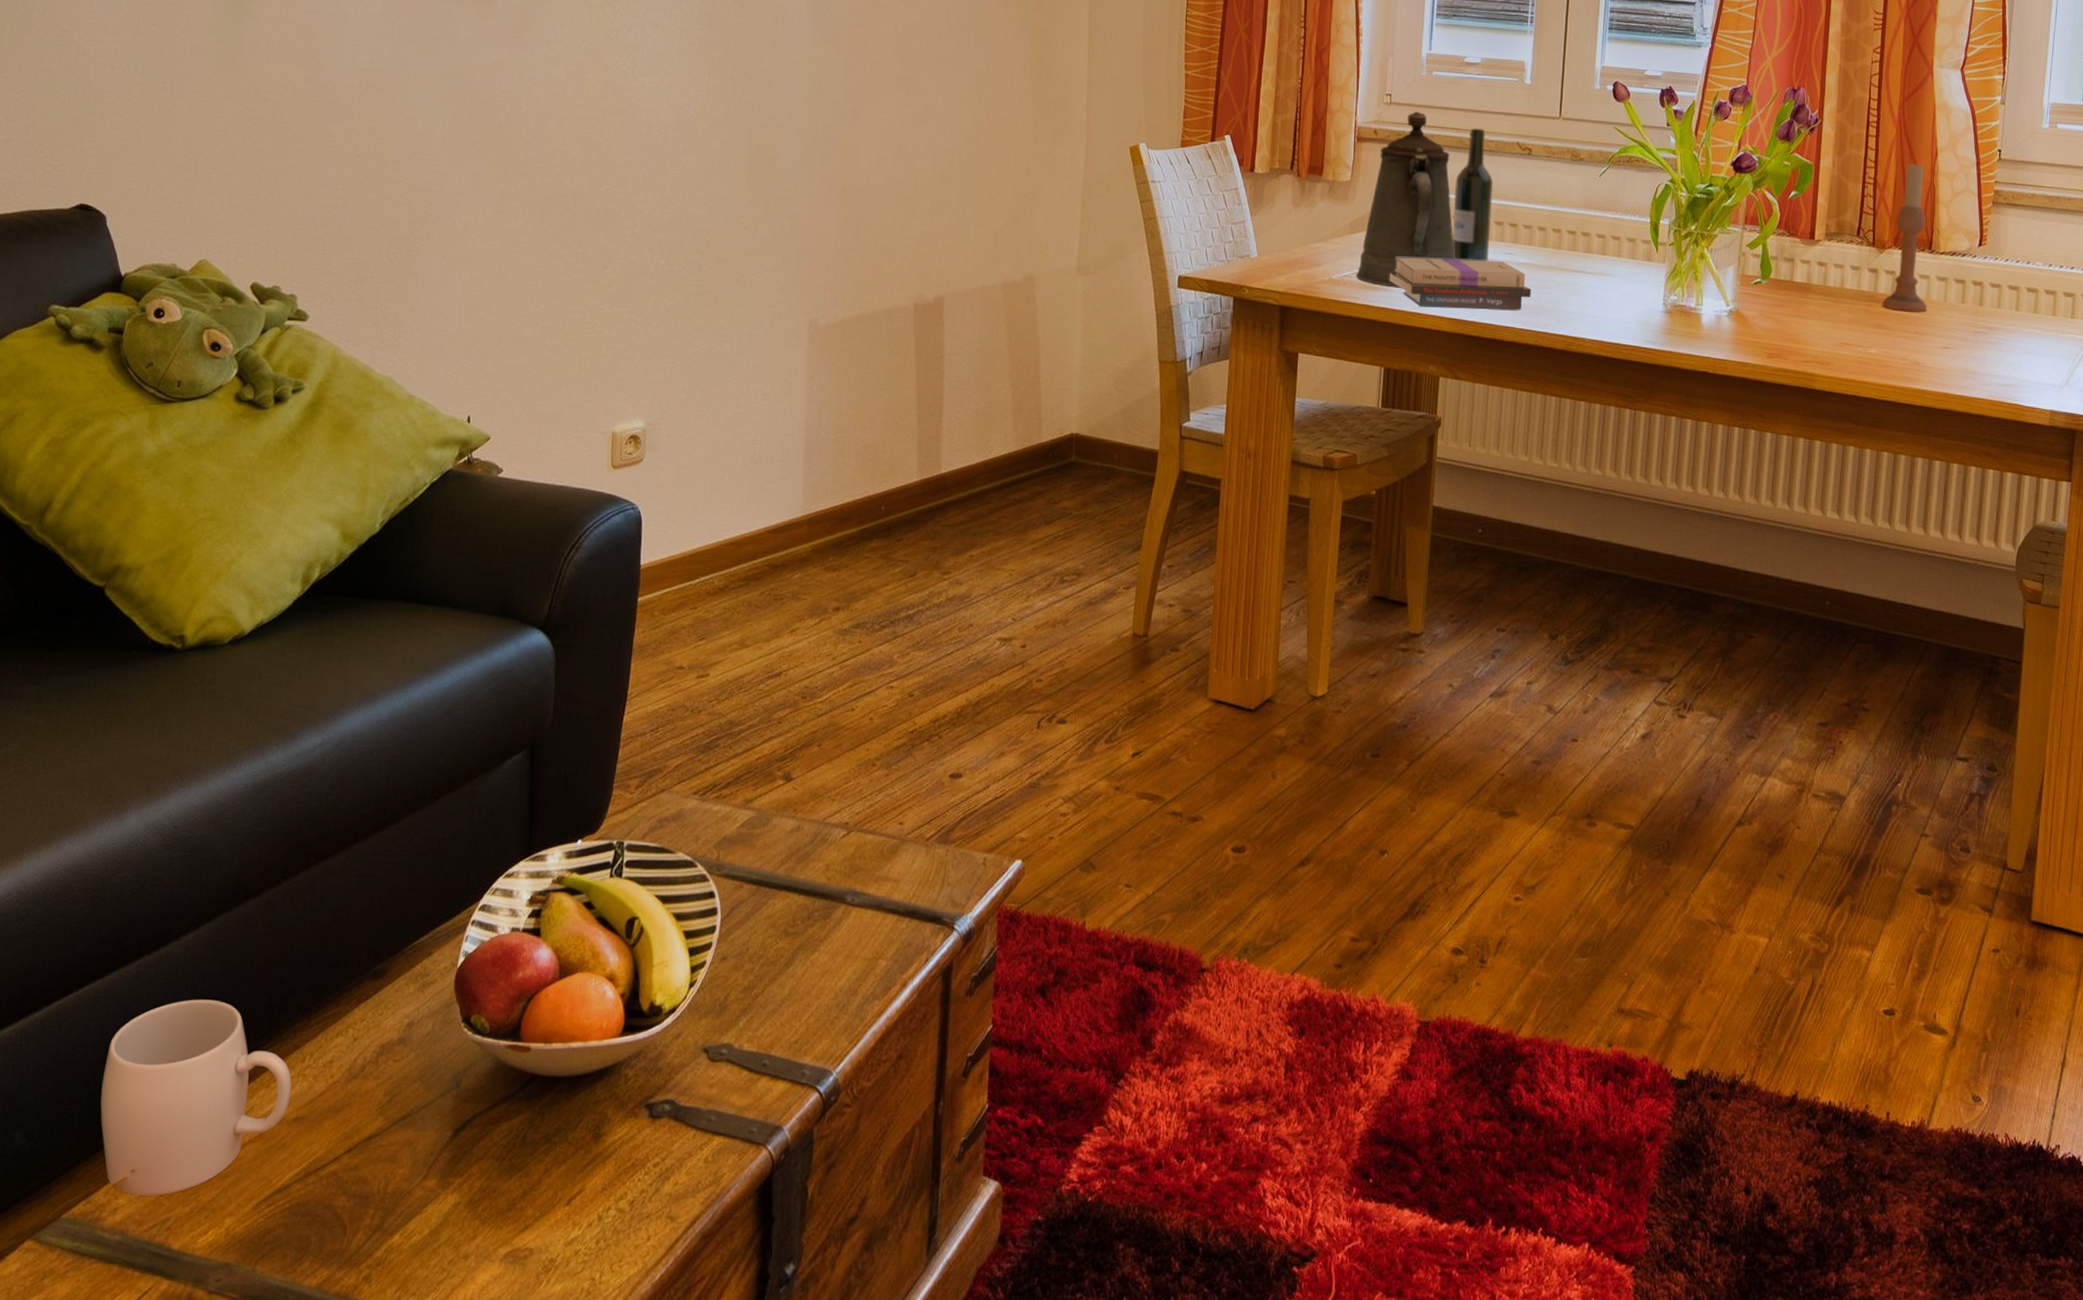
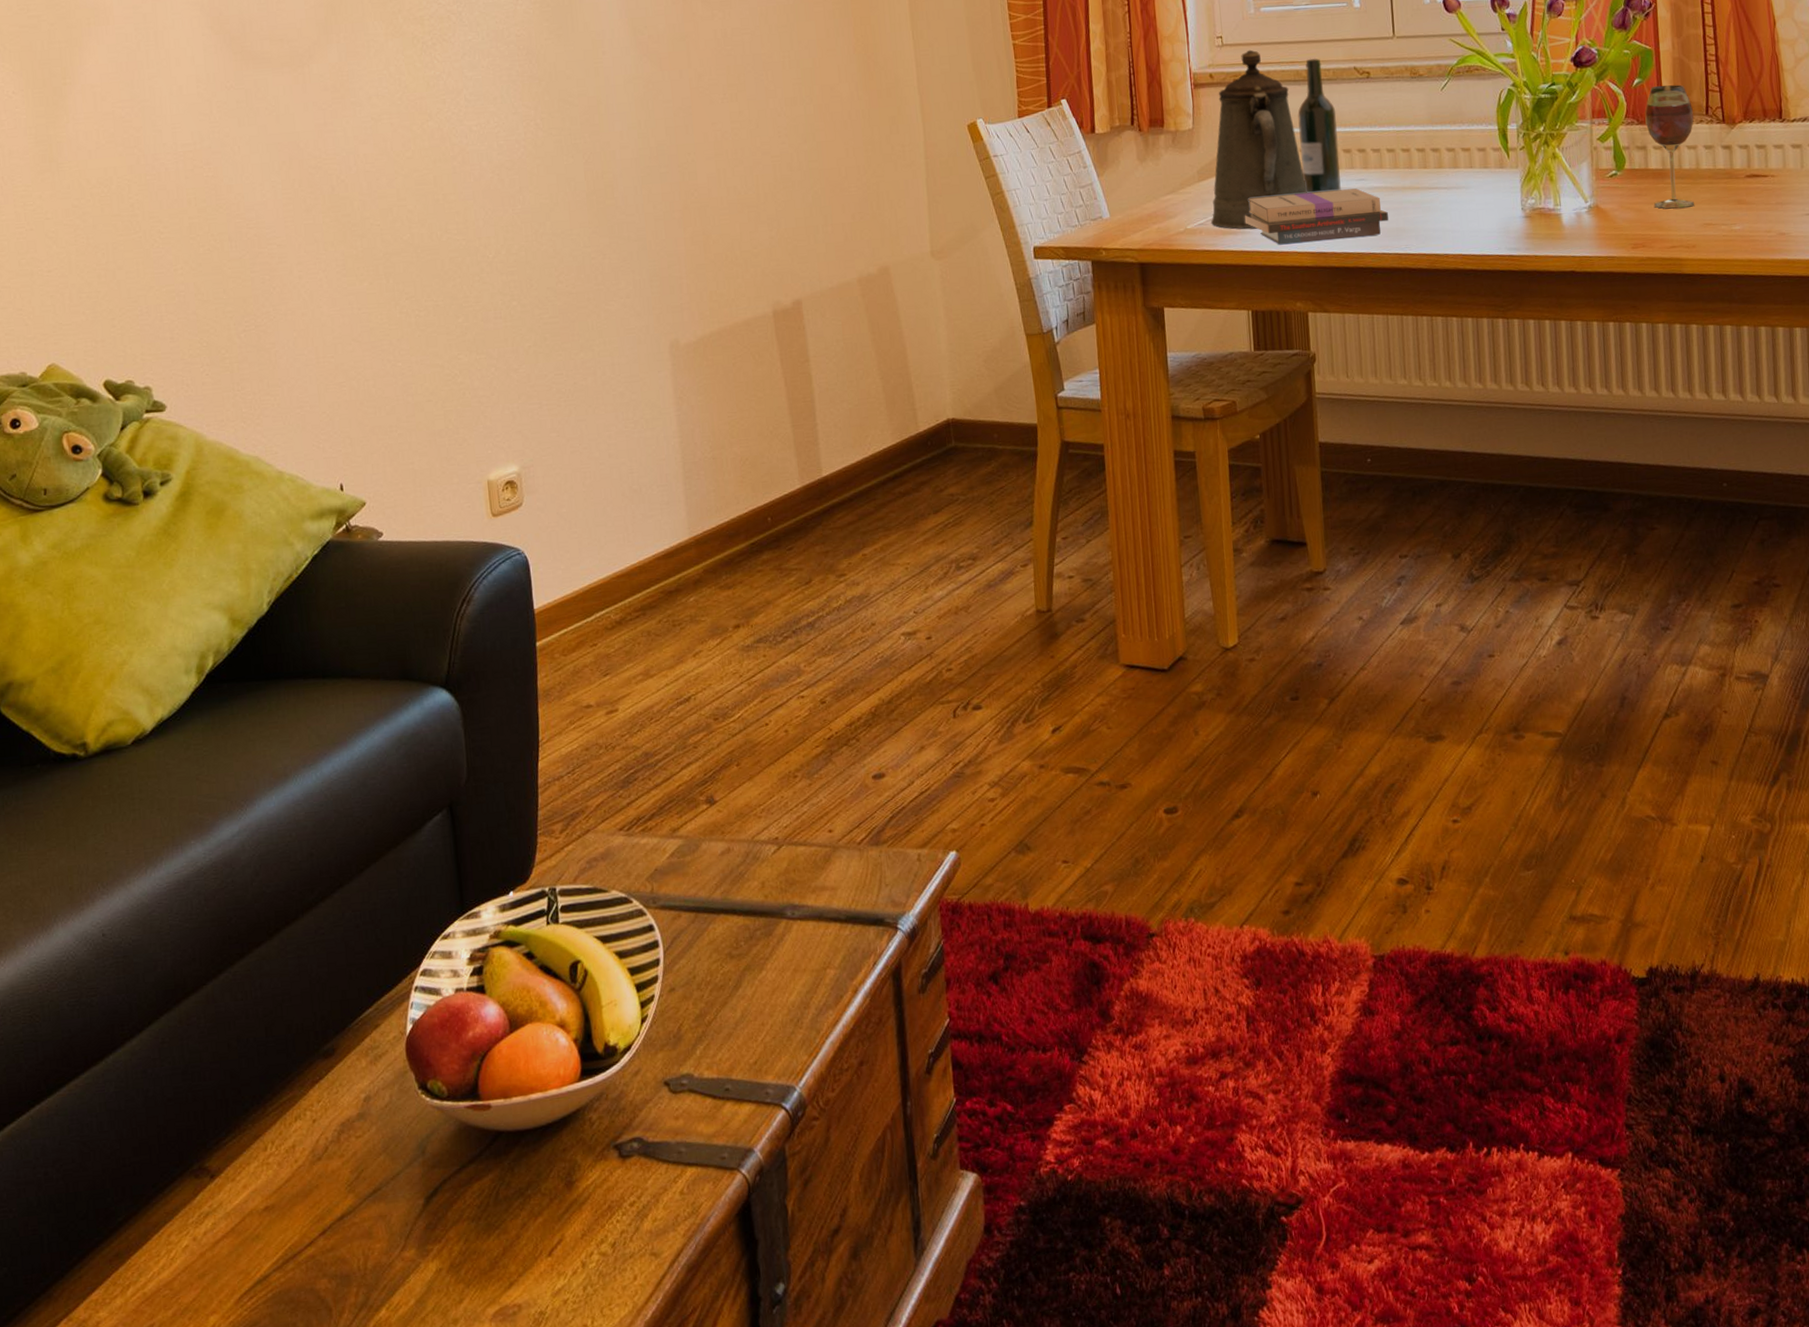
mug: present [100,999,292,1196] -> none [66,1101,258,1307]
wineglass: none [1794,200,1845,325] -> present [1644,84,1695,209]
candlestick: present [1882,163,1927,313] -> none [1740,34,1786,185]

